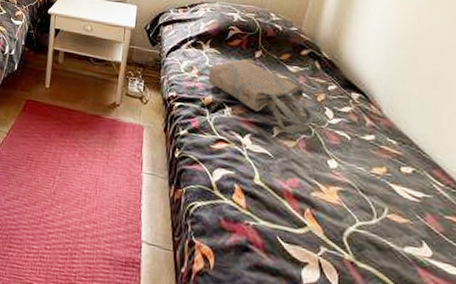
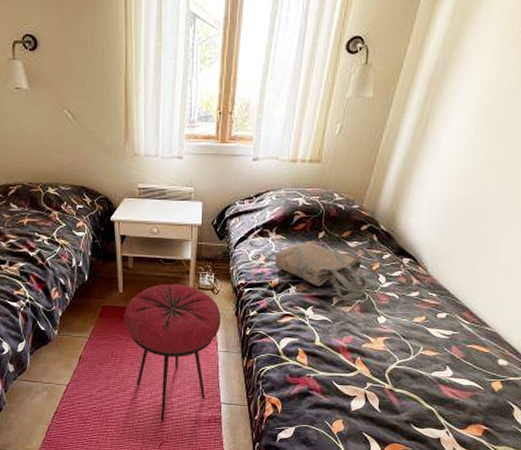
stool: none [45,84,148,253] -> present [123,284,221,421]

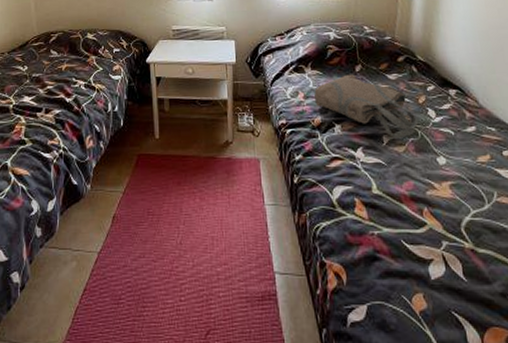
stool: present [123,284,221,421] -> none [160,127,265,299]

